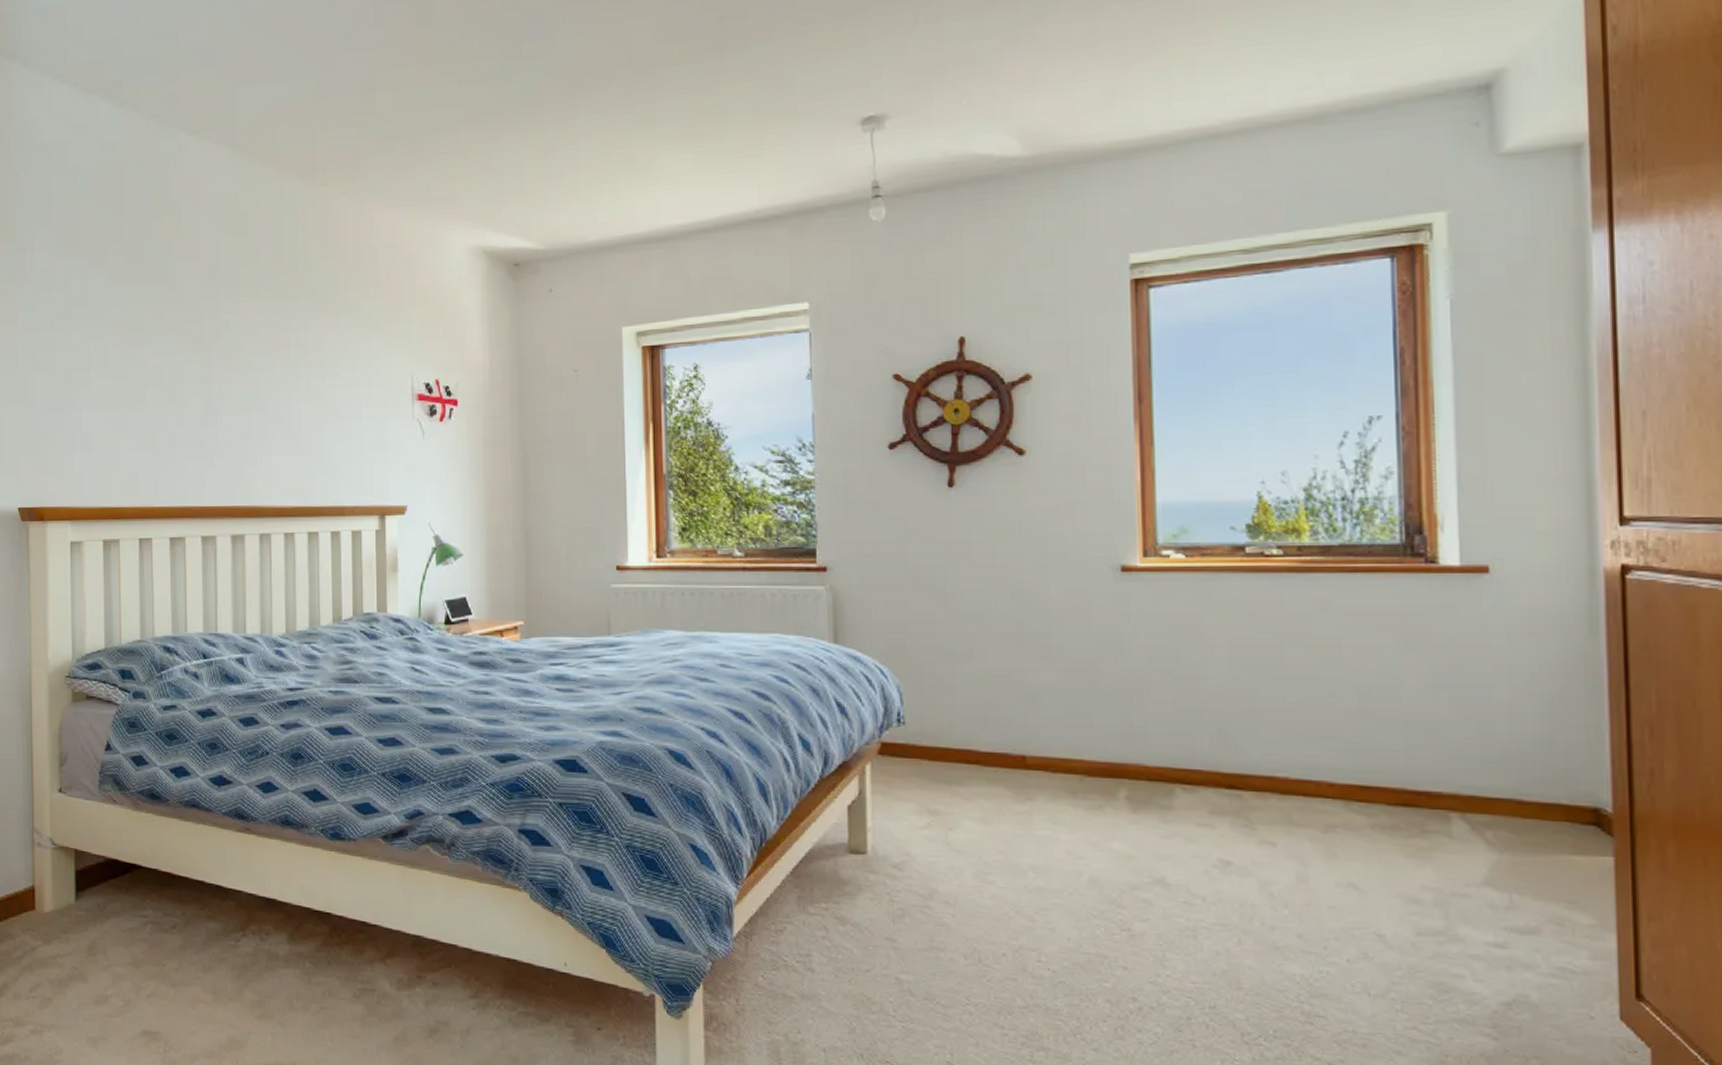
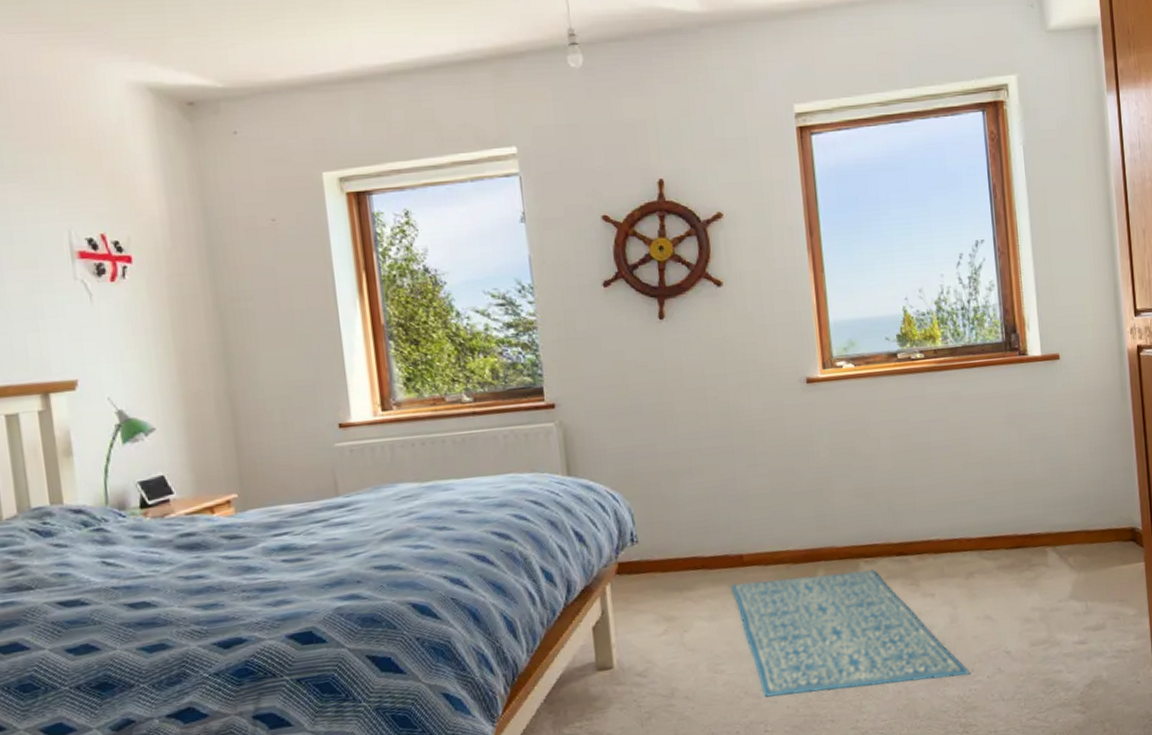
rug: none [1009,787,1322,953] -> present [731,568,971,698]

